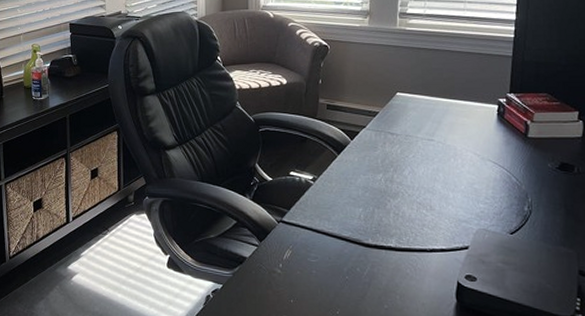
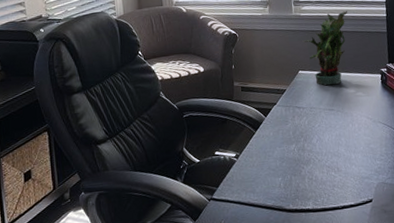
potted plant: none [405,28,465,112] -> present [302,11,348,86]

